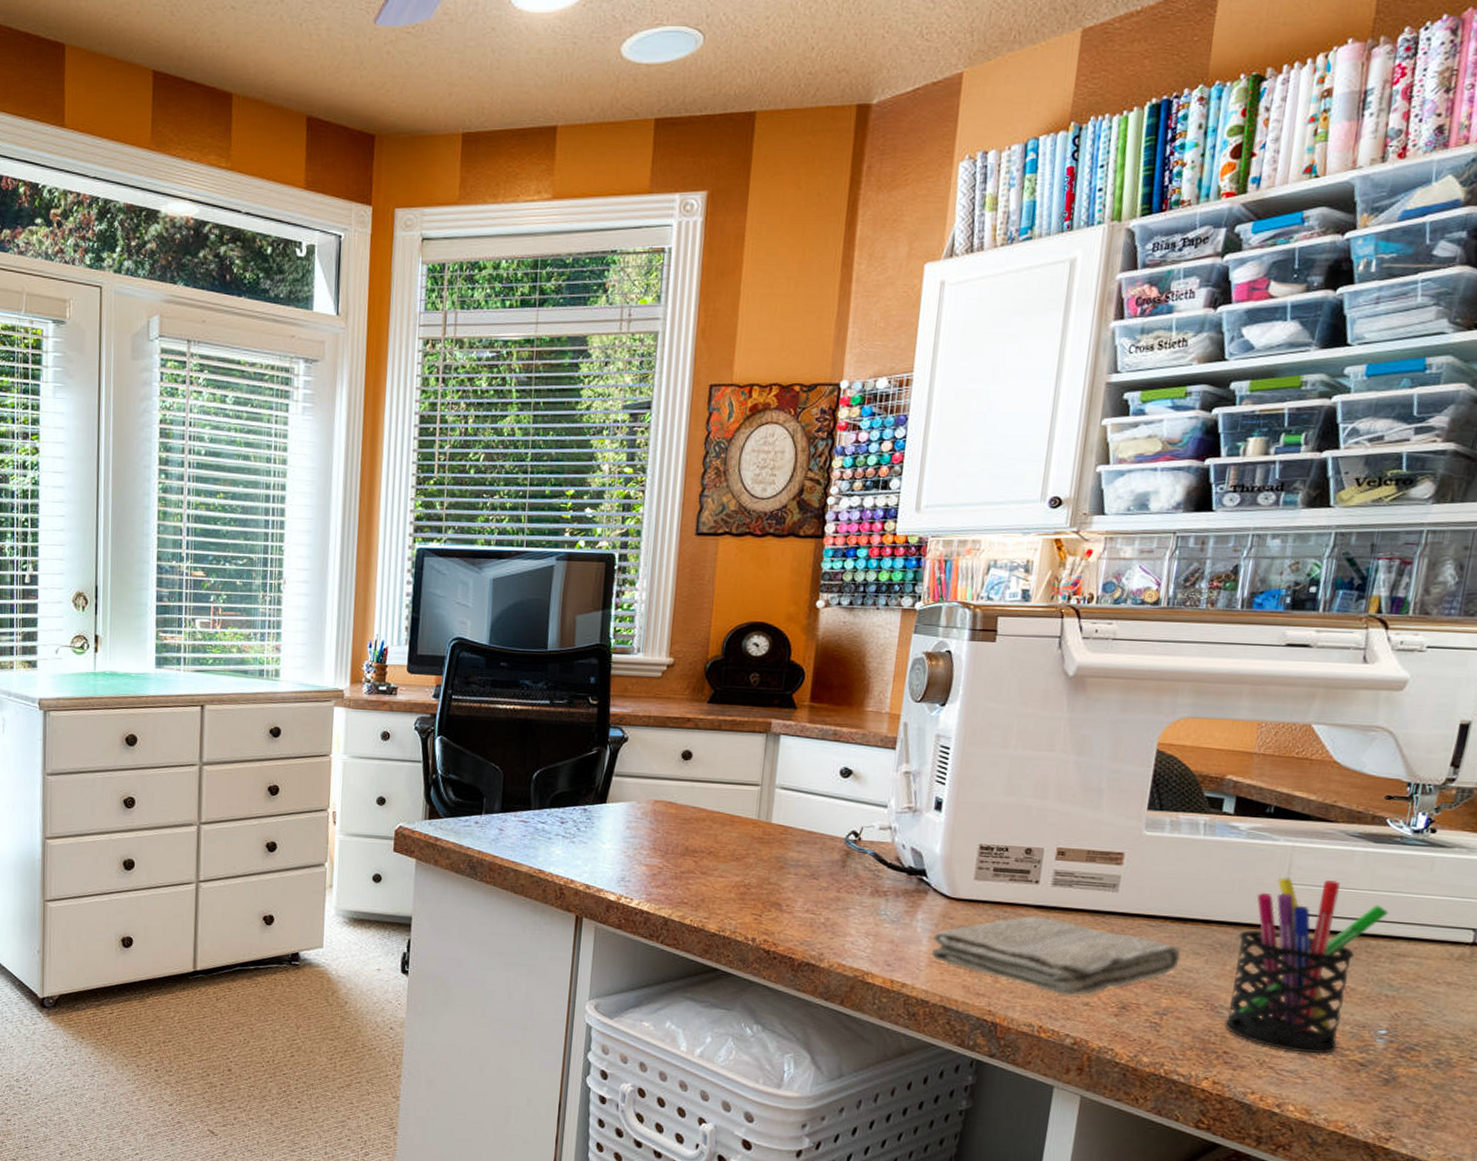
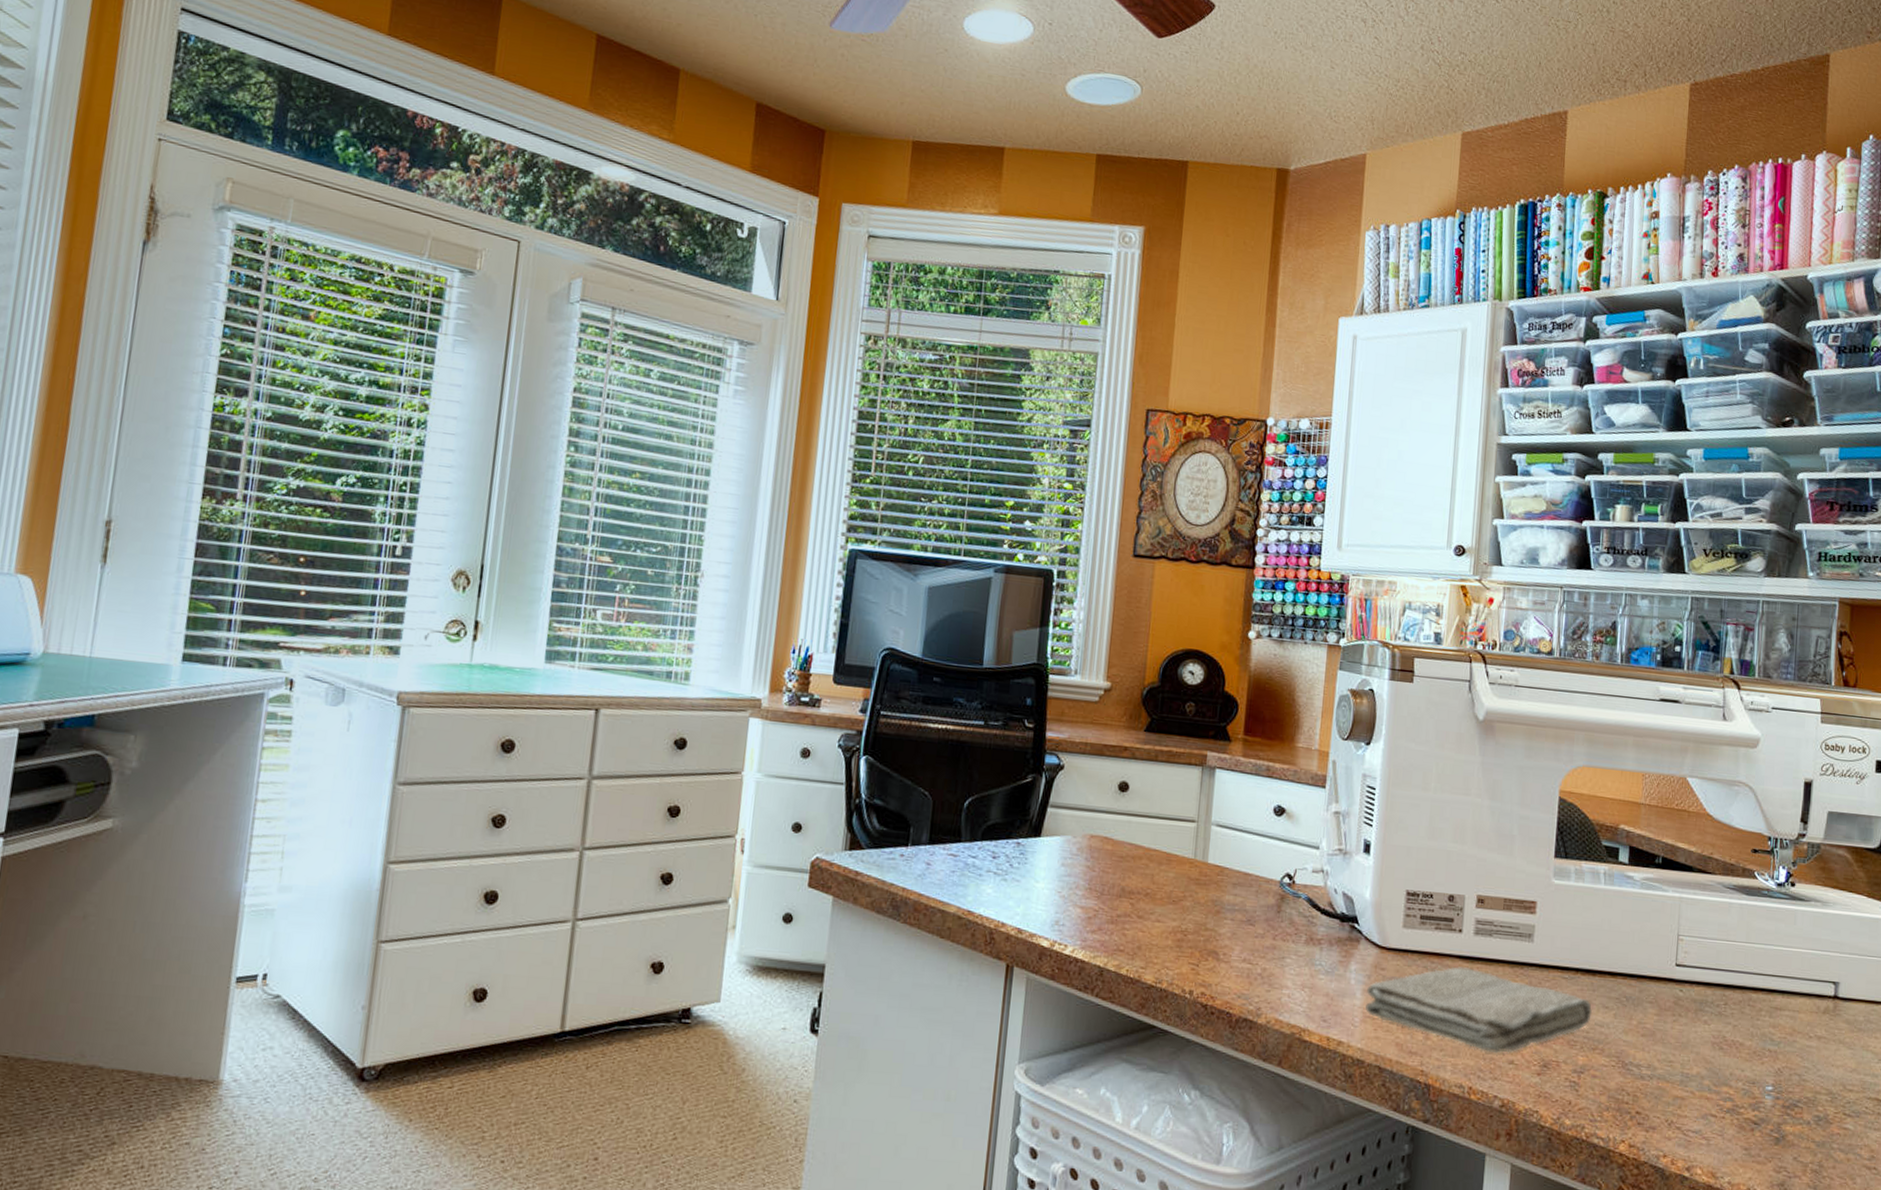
pen holder: present [1223,877,1389,1054] -> none [1634,929,1764,1113]

